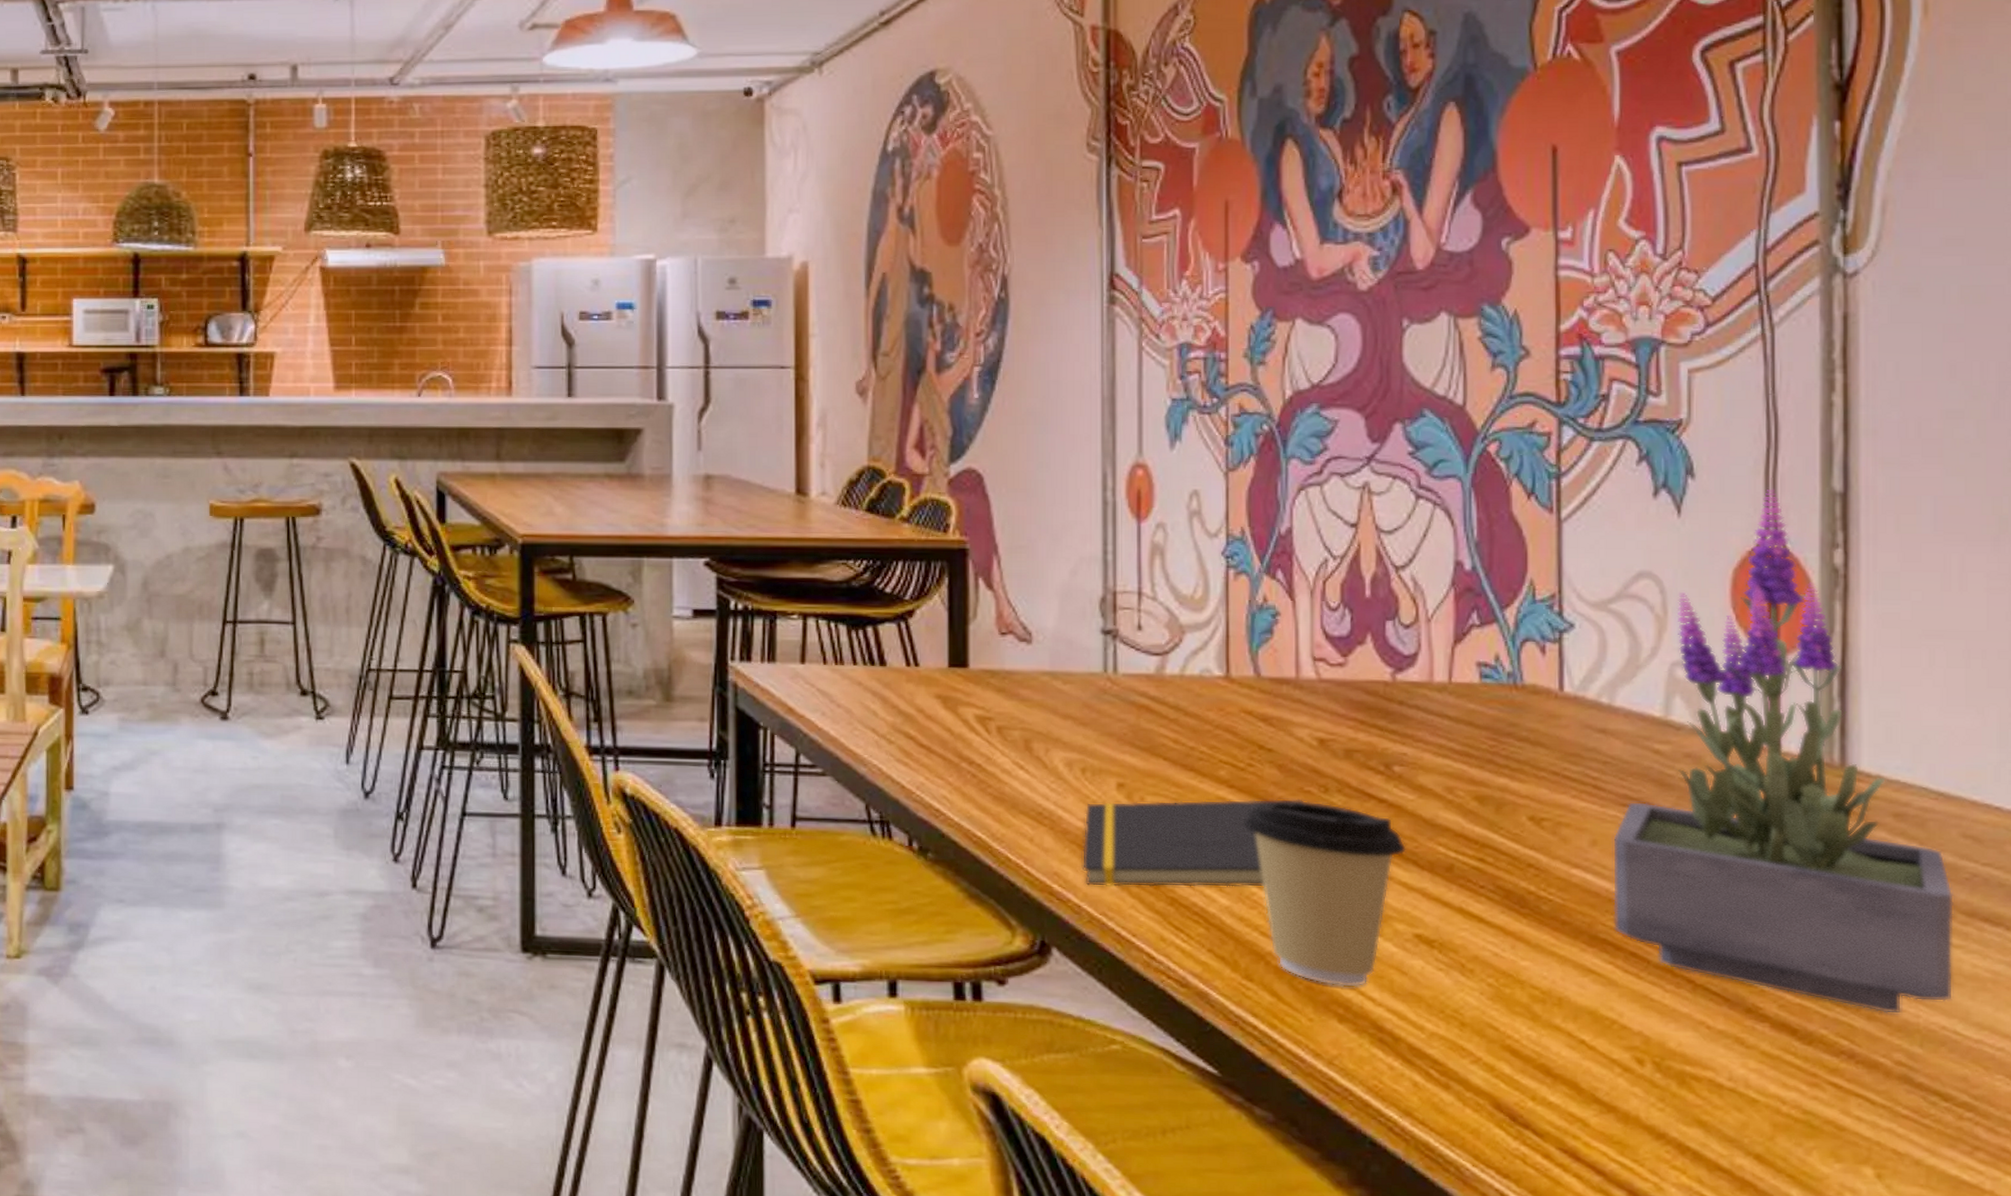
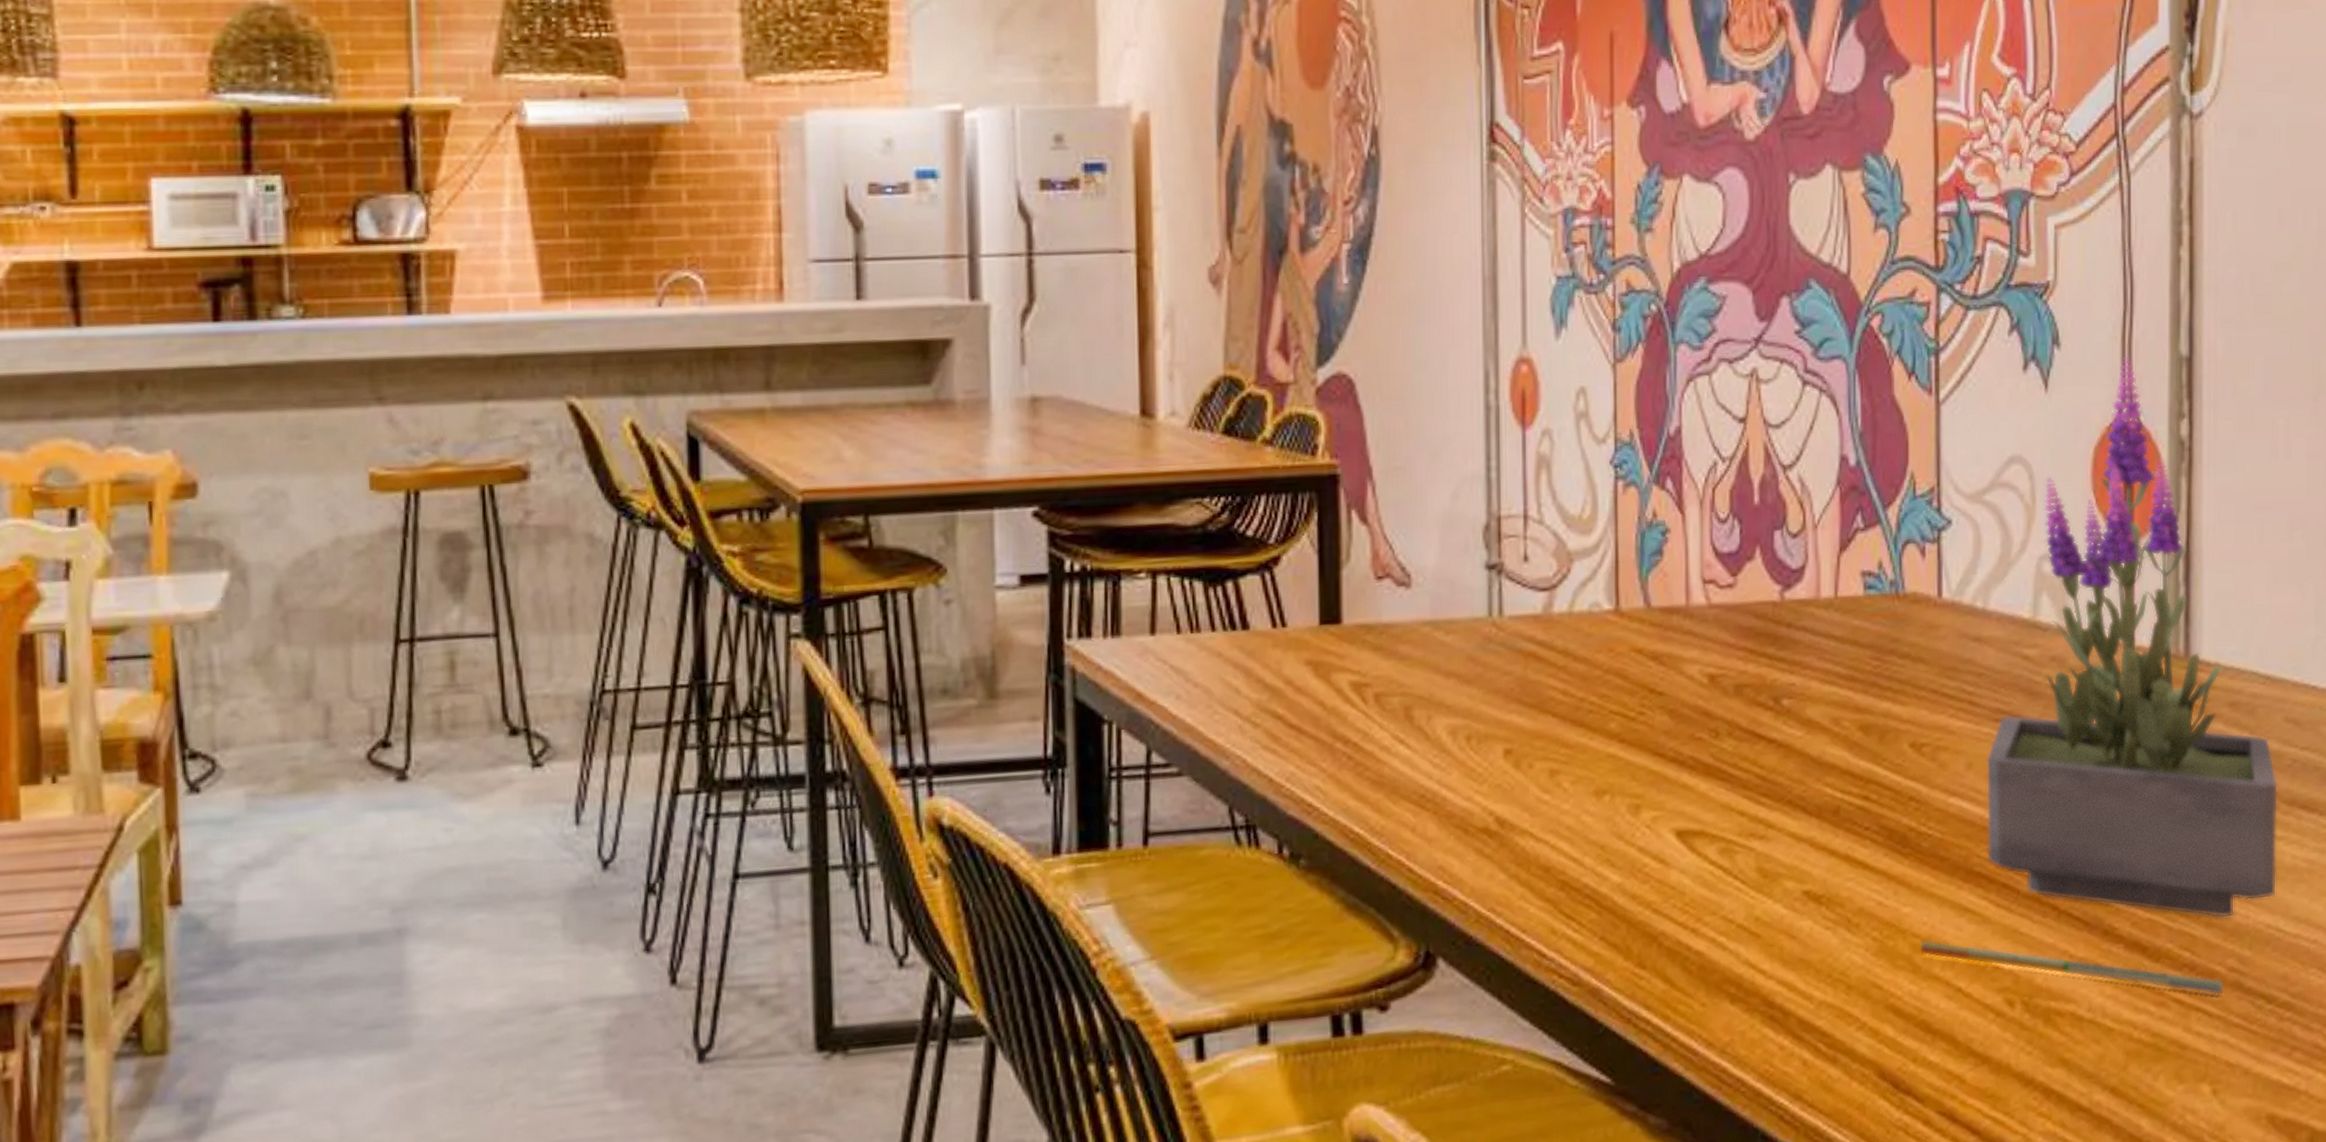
notepad: present [1081,798,1305,888] -> none [1467,747,1696,879]
coffee cup: present [1243,798,1406,987] -> none [1634,748,1795,962]
pen: none [1539,992,1889,1086] -> present [1919,940,2224,996]

